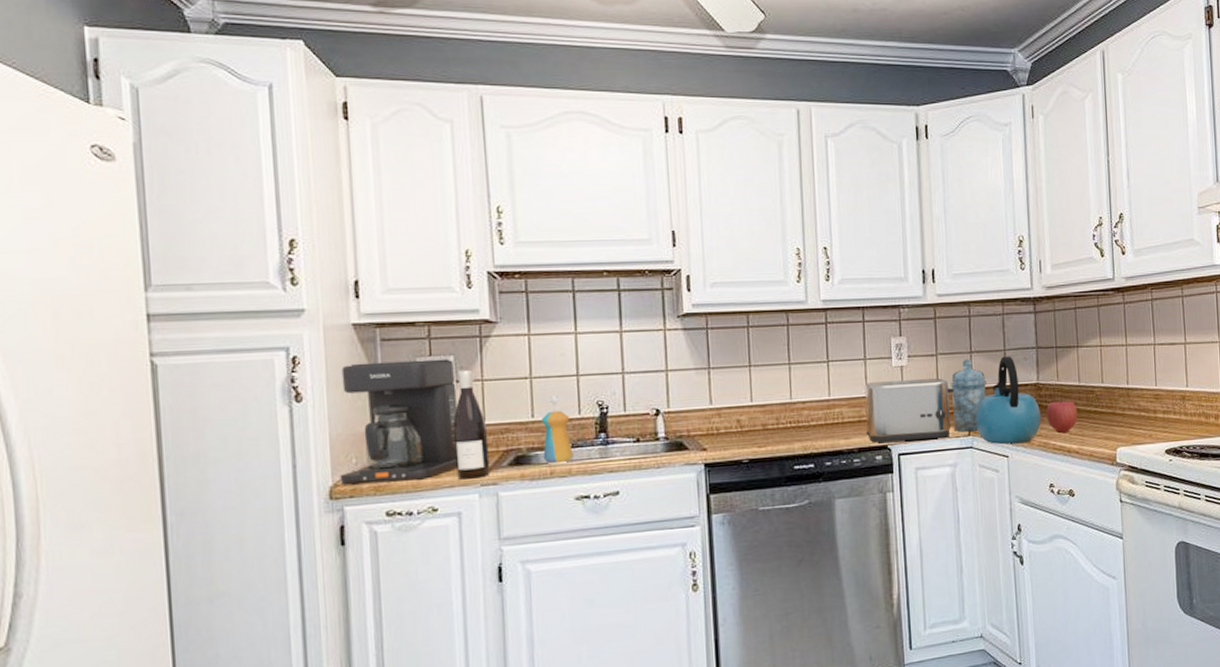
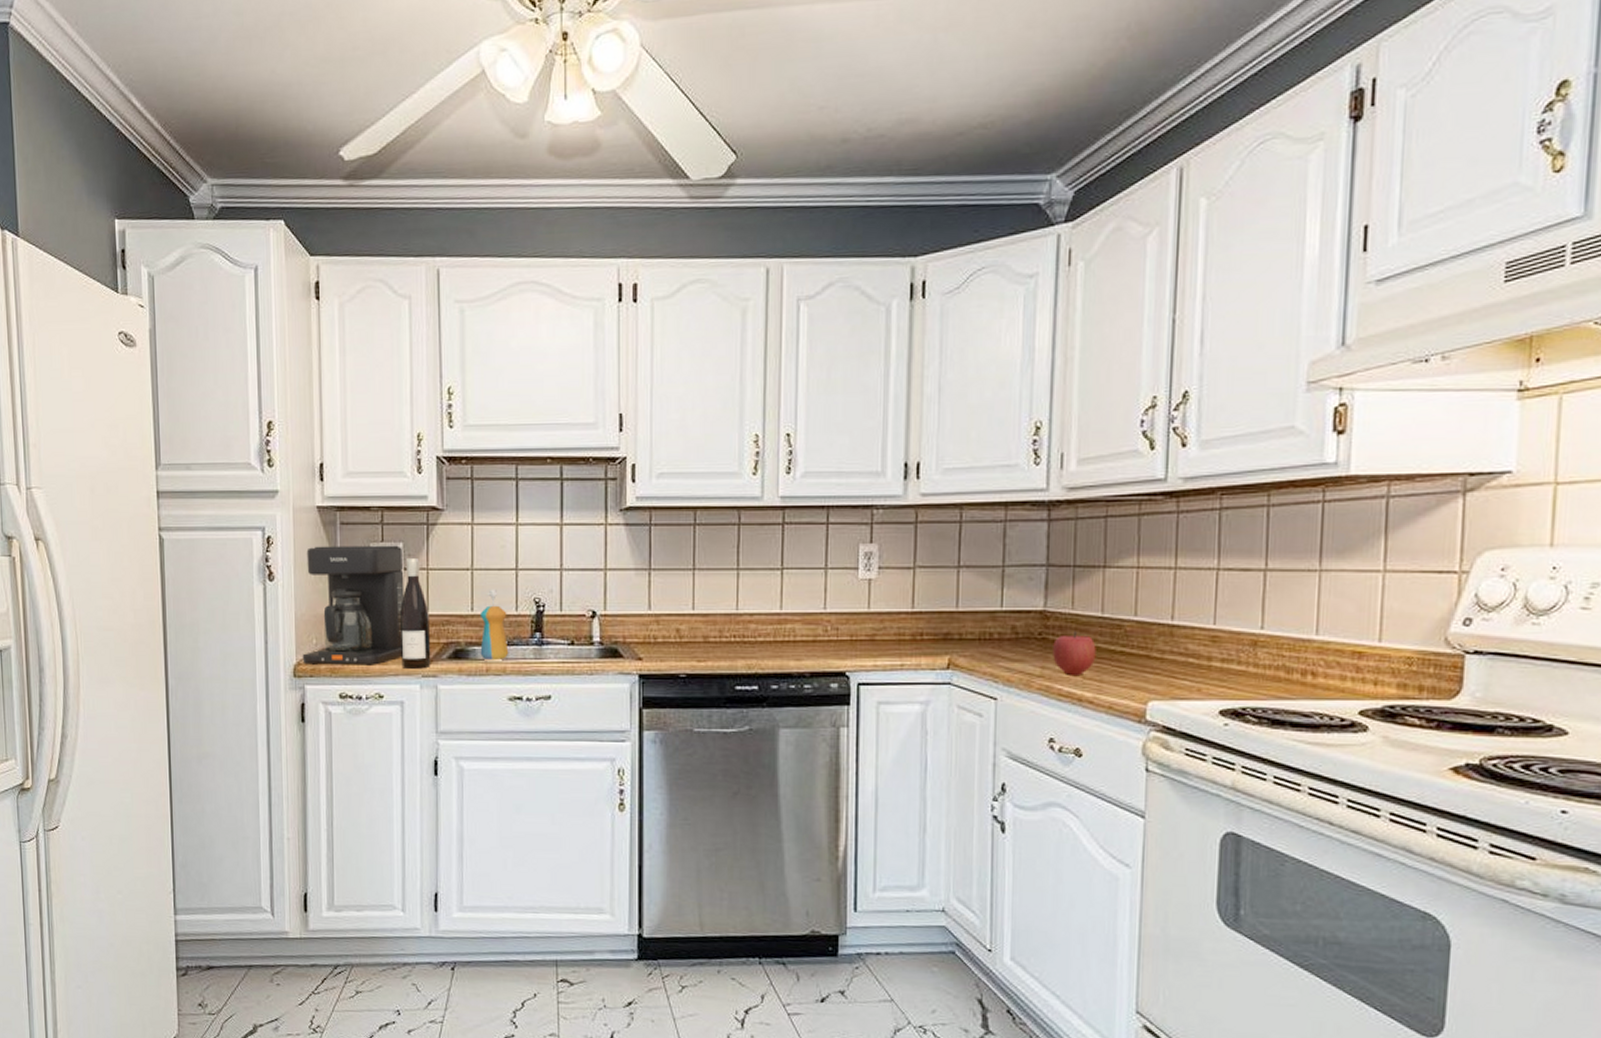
toaster: present [864,378,953,444] -> none [820,596,932,670]
canister: present [950,358,987,432] -> none [929,574,976,664]
kettle: present [974,356,1042,445] -> none [956,574,1046,684]

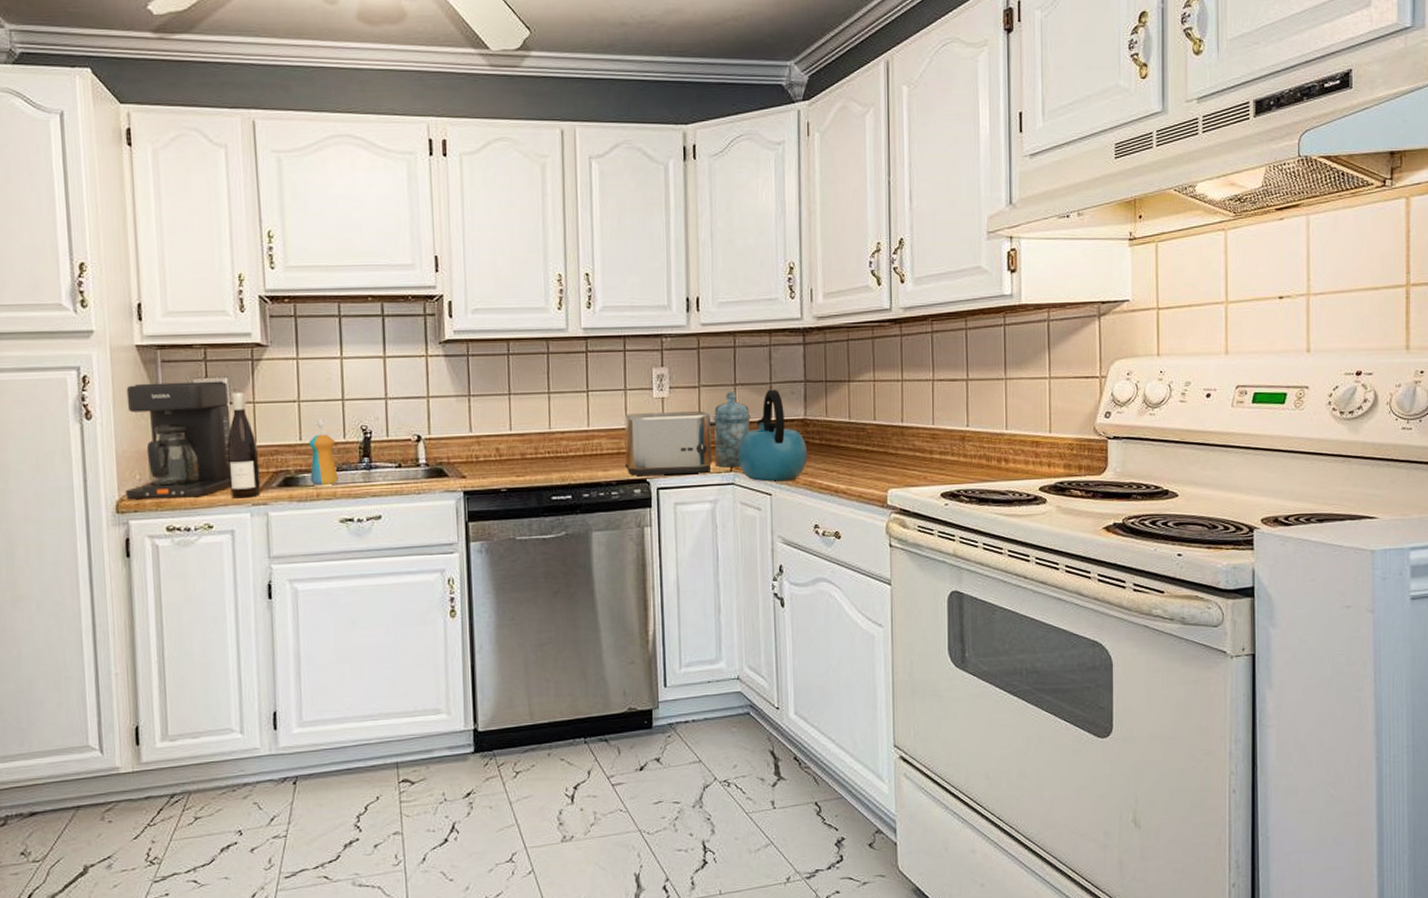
toaster: none [820,596,932,670] -> present [624,411,716,477]
canister: none [929,574,976,664] -> present [713,391,751,468]
kettle: none [956,574,1046,684] -> present [737,389,808,482]
fruit: present [1053,631,1096,675] -> none [813,435,847,471]

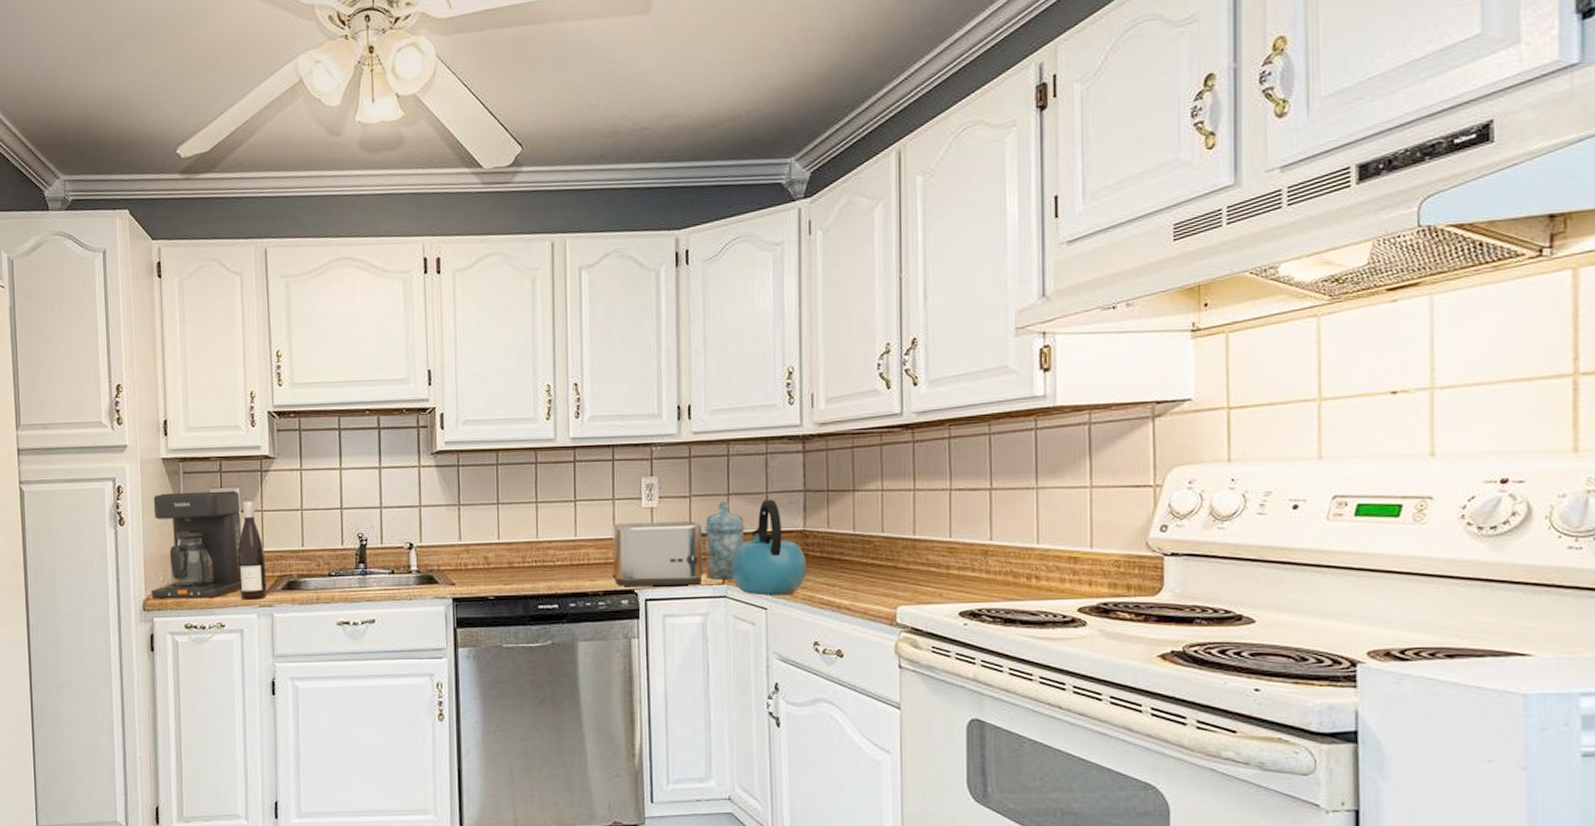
soap dispenser: present [308,418,339,486] -> none [309,526,337,590]

